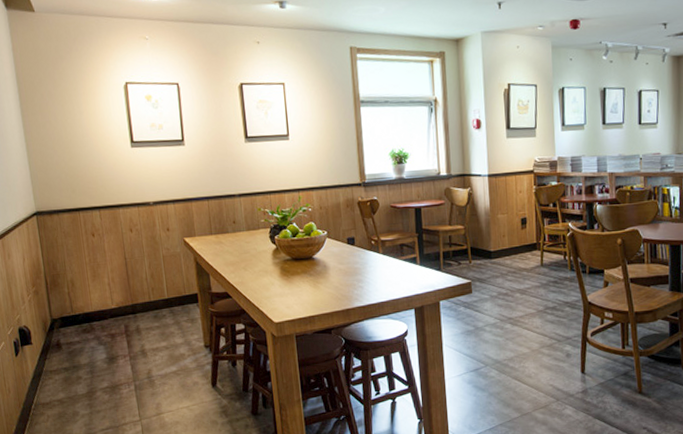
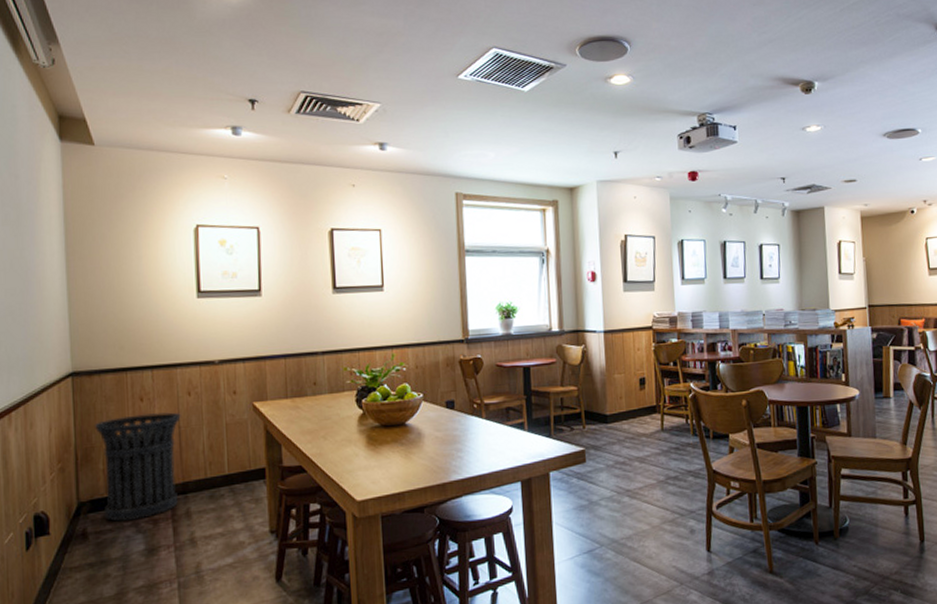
trash can: none [58,246,129,335] -> present [95,412,181,522]

